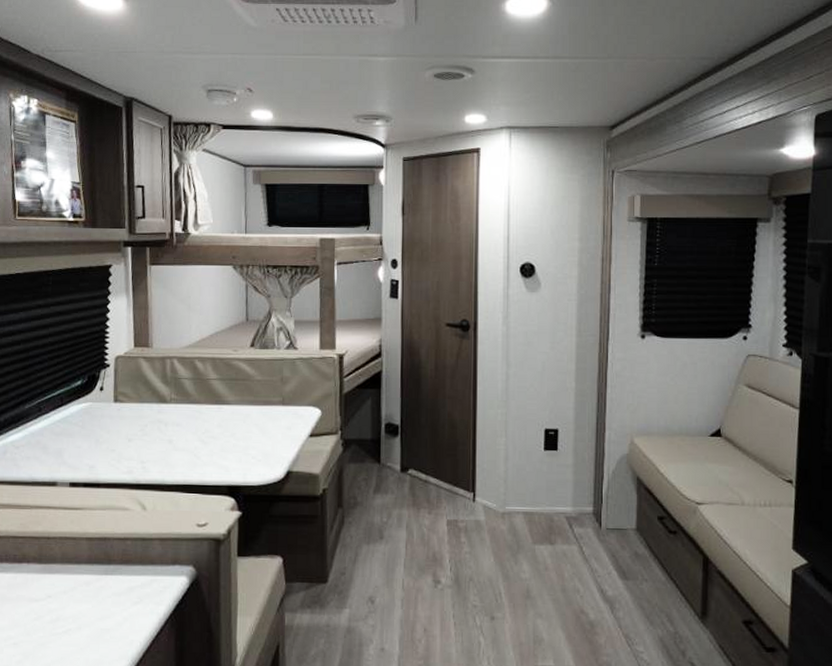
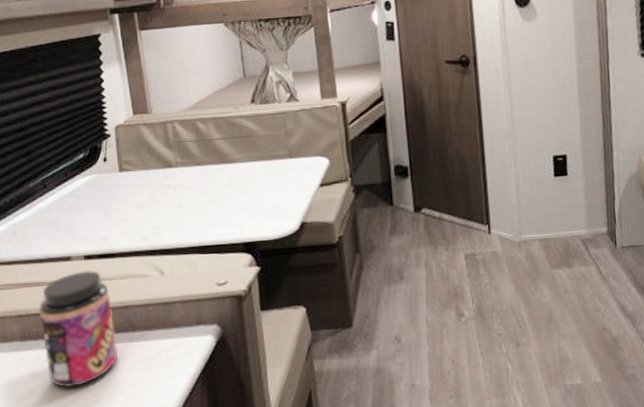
jar: none [18,497,92,616] -> present [39,270,118,388]

